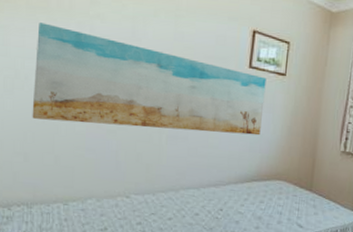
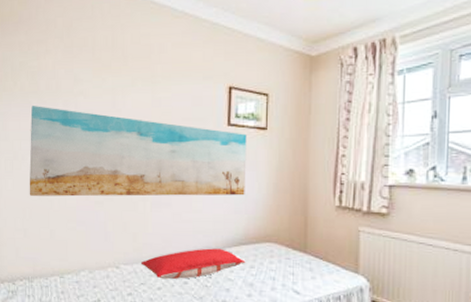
pillow: none [152,182,256,211] -> present [140,248,246,280]

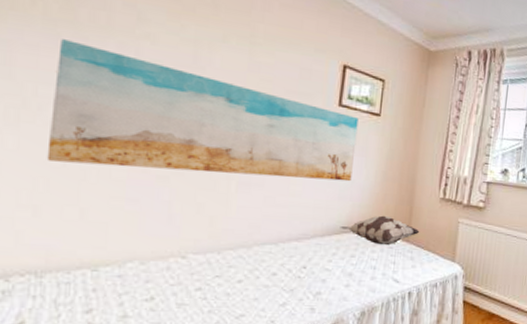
pillow: present [140,248,246,280] -> none [216,236,347,271]
decorative pillow: none [238,226,317,256] -> present [340,215,420,245]

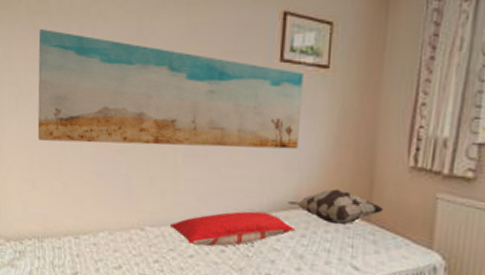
pillow: none [216,236,347,271] -> present [169,211,296,247]

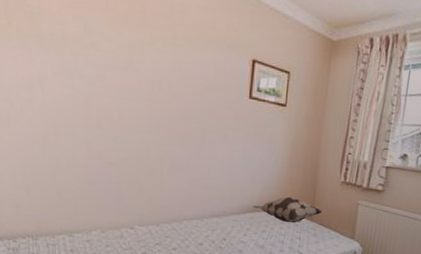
wall art: present [37,29,303,150] -> none [30,52,267,167]
pillow: present [169,211,296,247] -> none [156,213,259,241]

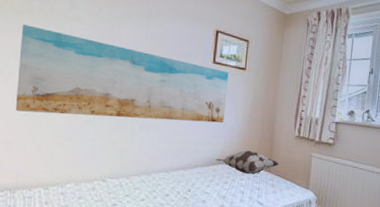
wall art: none [30,52,267,167] -> present [15,25,229,123]

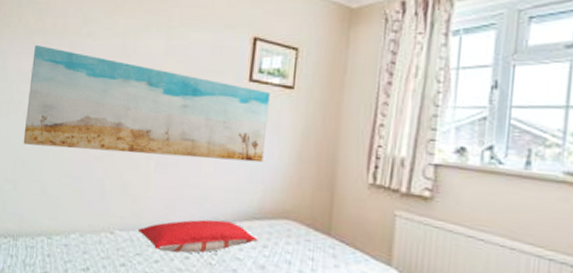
pillow: none [126,166,221,192] -> present [137,219,258,254]
decorative pillow: present [215,150,279,174] -> none [251,201,344,237]

